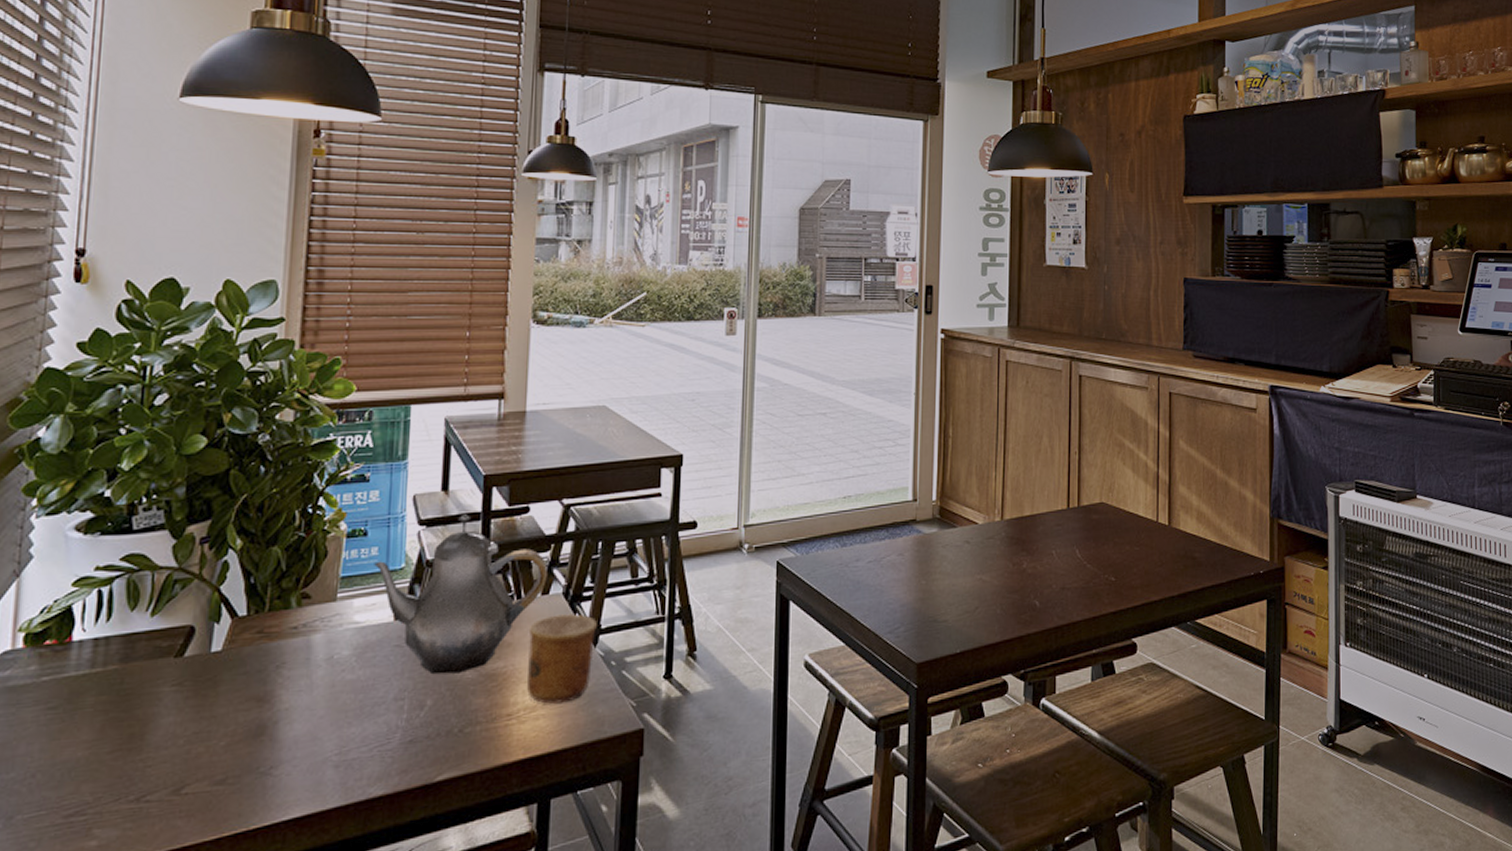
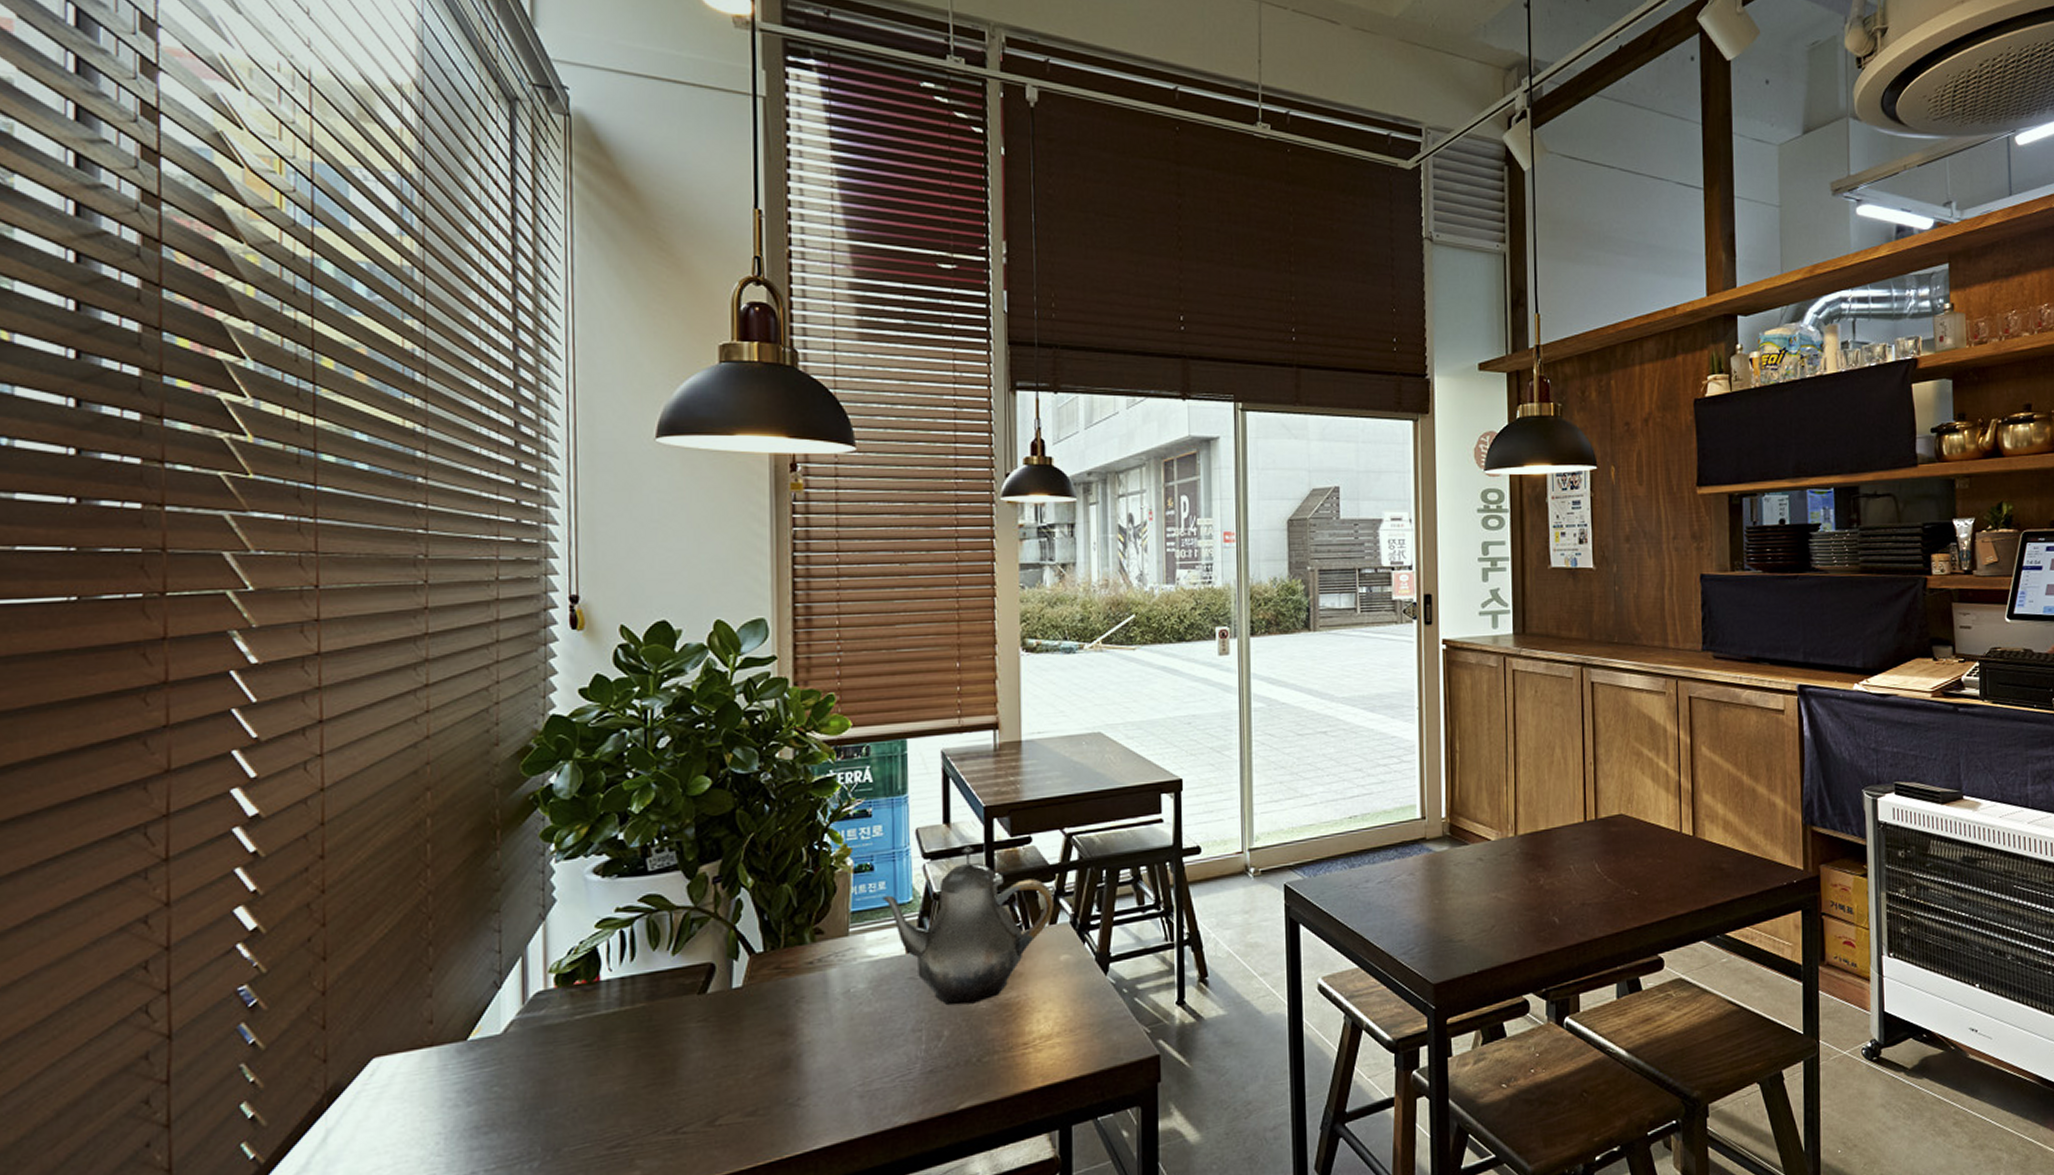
cup: present [526,614,597,704] -> none [1040,942,1106,1032]

